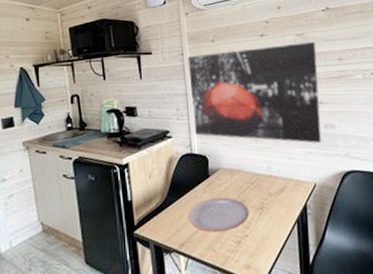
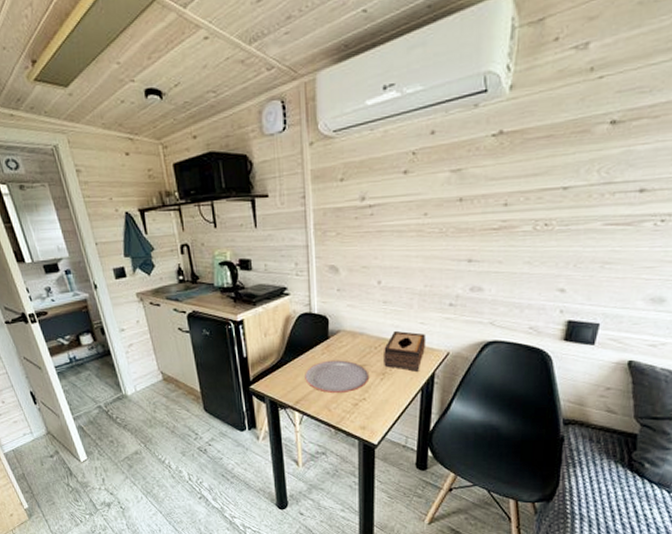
wall art: present [187,41,322,143] -> none [310,180,476,308]
tissue box: none [259,166,296,205] -> present [384,330,426,372]

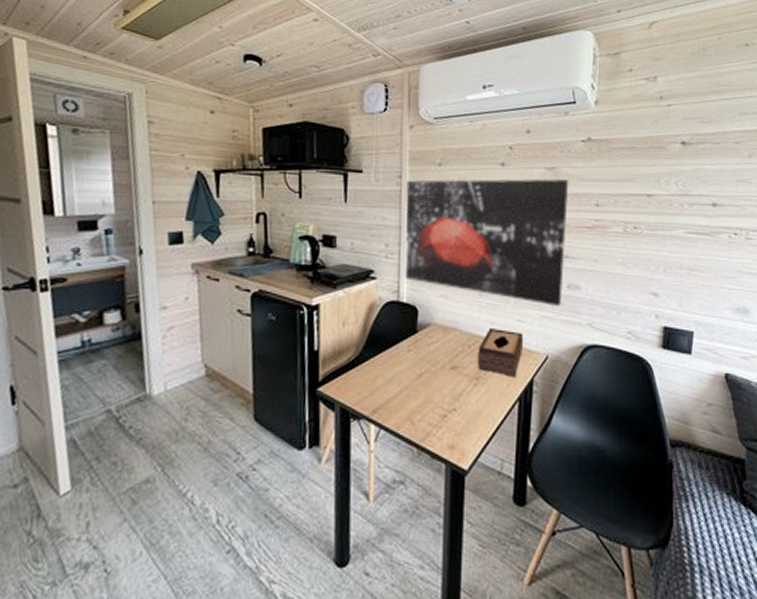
plate: present [305,360,370,393] -> none [386,359,462,400]
wall art: none [310,180,476,308] -> present [404,178,569,306]

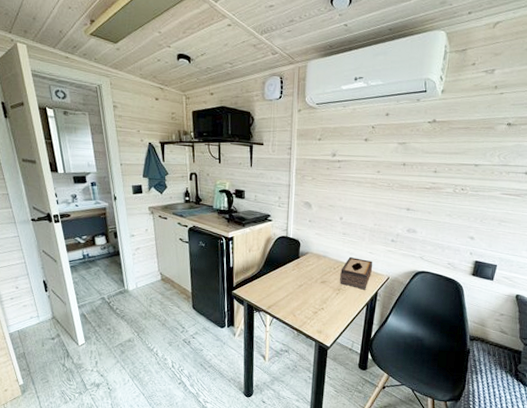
wall art: present [404,178,569,306] -> none [292,151,415,244]

